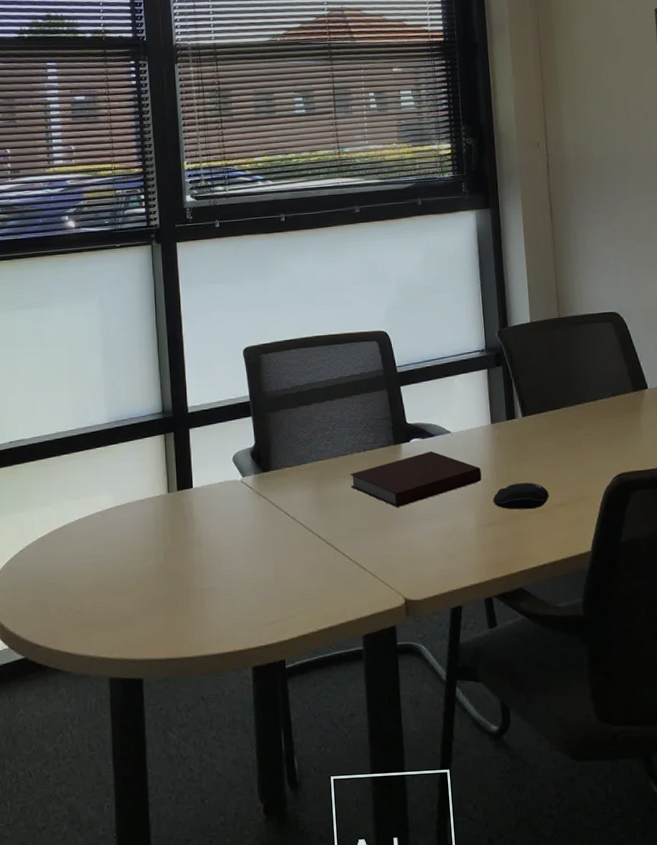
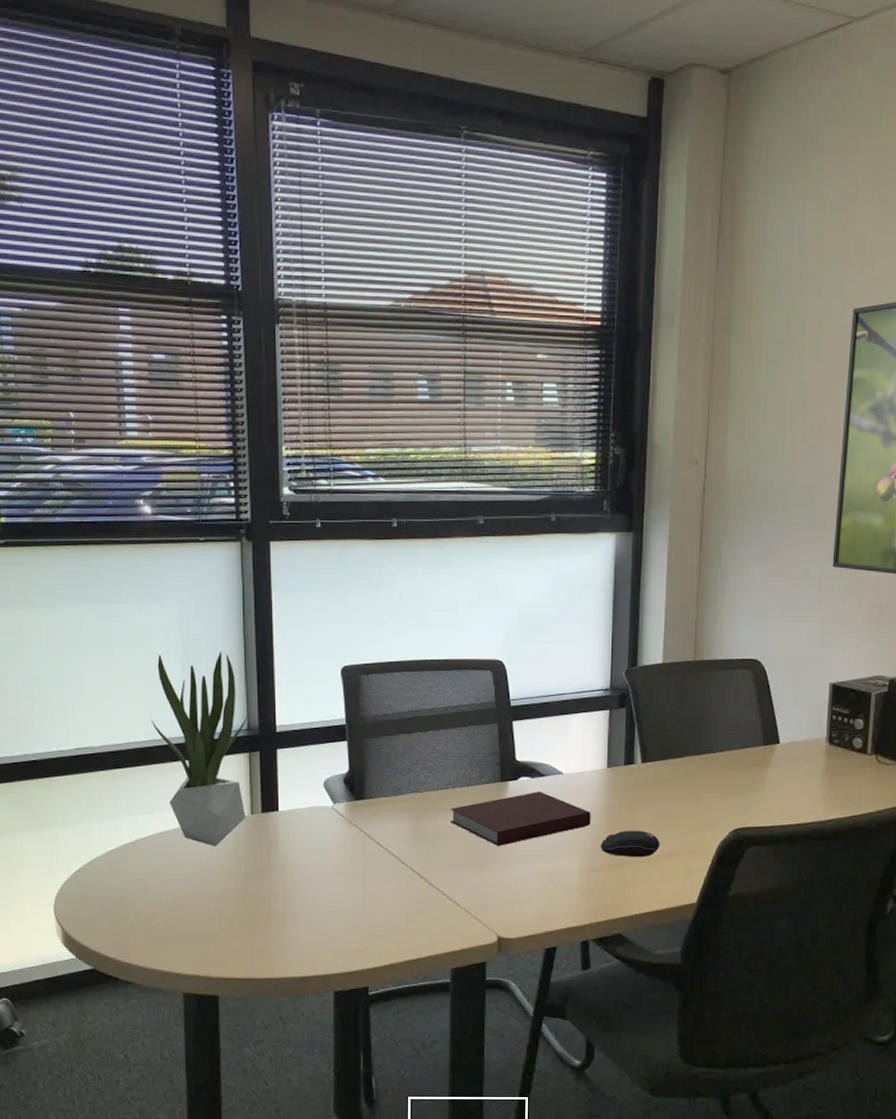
potted plant: none [76,343,164,527] -> present [151,651,248,847]

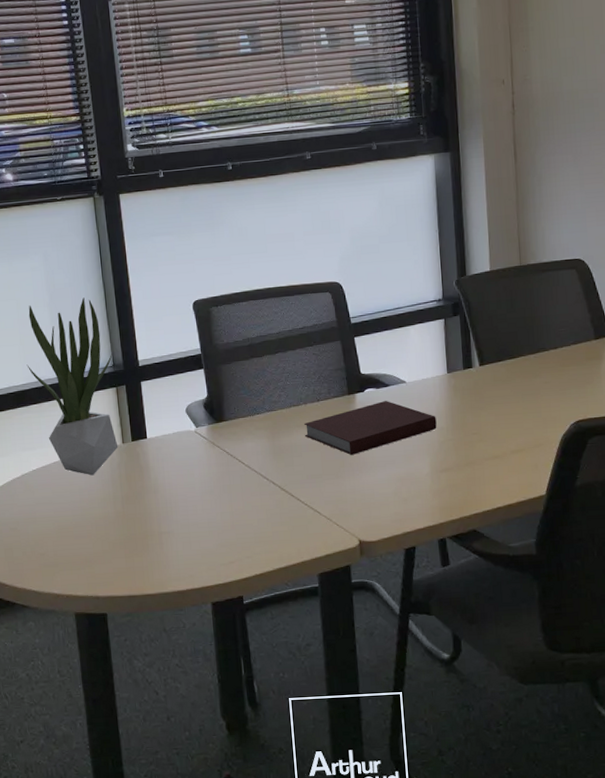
computer mouse: present [600,830,660,858] -> none [448,429,505,456]

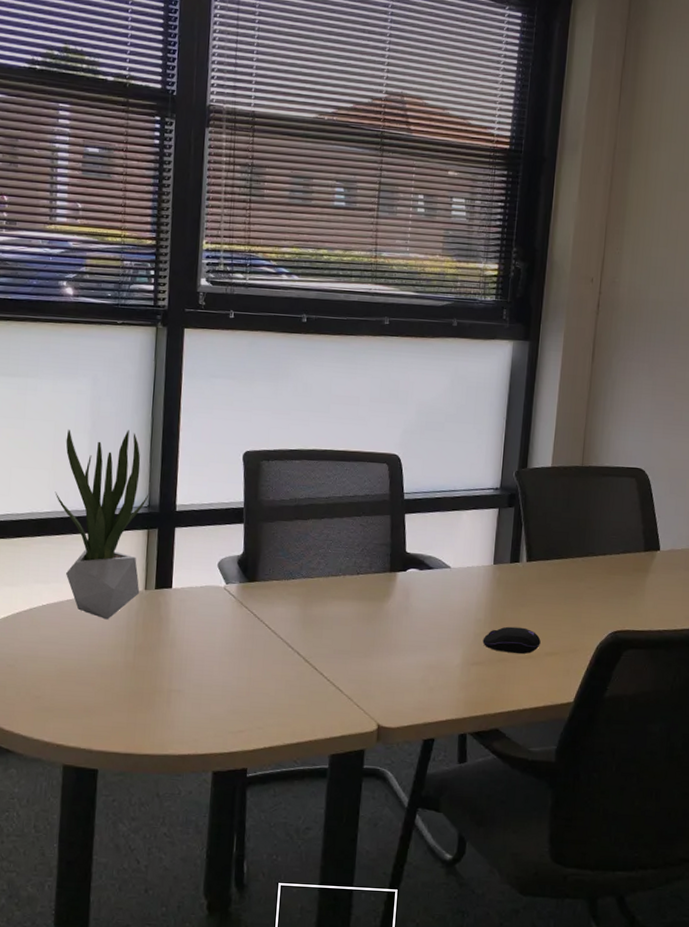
notebook: present [303,401,437,455] -> none [338,583,476,635]
computer mouse: none [448,429,505,456] -> present [482,626,541,654]

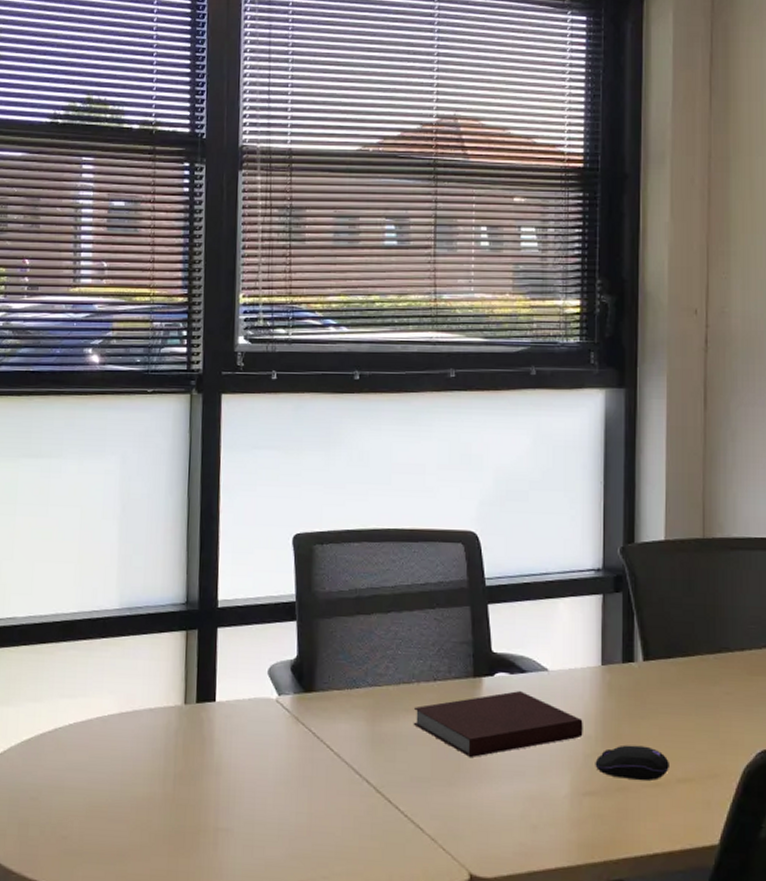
potted plant: present [55,429,149,620] -> none [81,514,187,741]
notebook: none [338,583,476,635] -> present [413,691,583,757]

